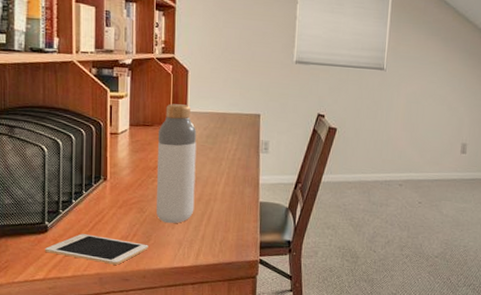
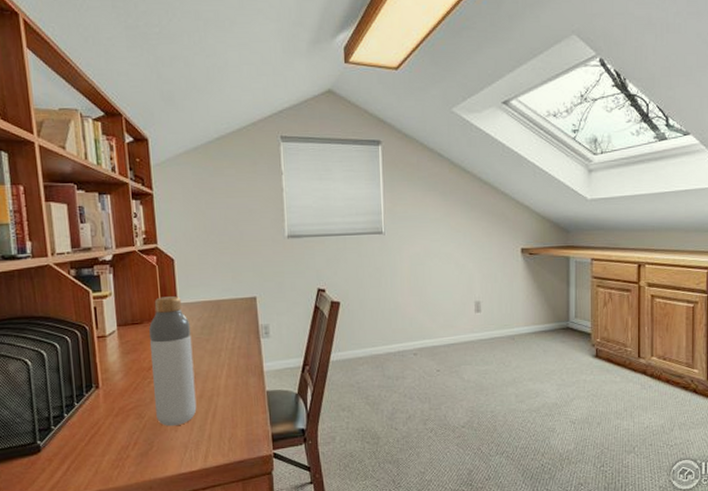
cell phone: present [44,234,148,265] -> none [39,449,152,479]

